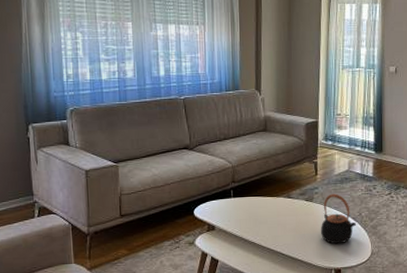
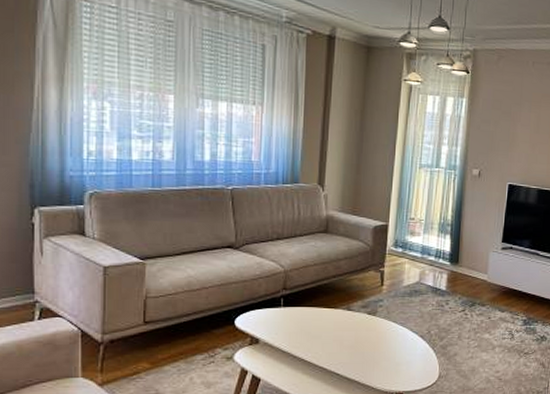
teapot: present [321,193,356,244] -> none [383,307,424,365]

